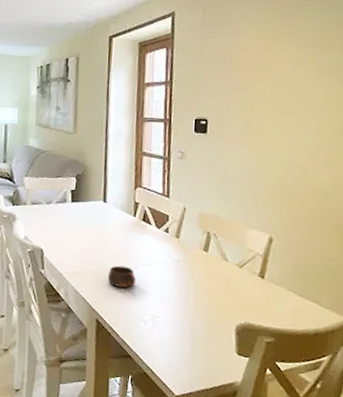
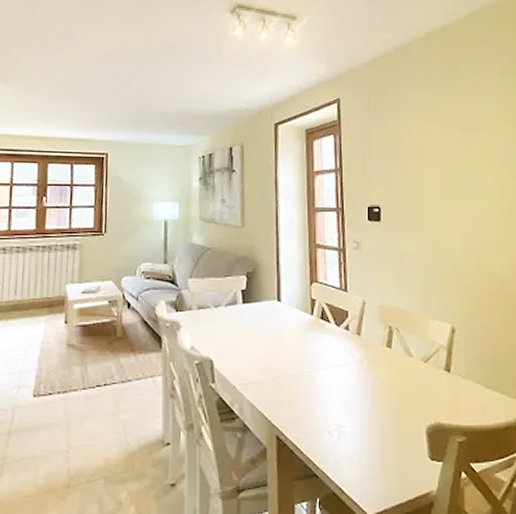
cup: present [108,265,136,288] -> none [287,371,318,396]

